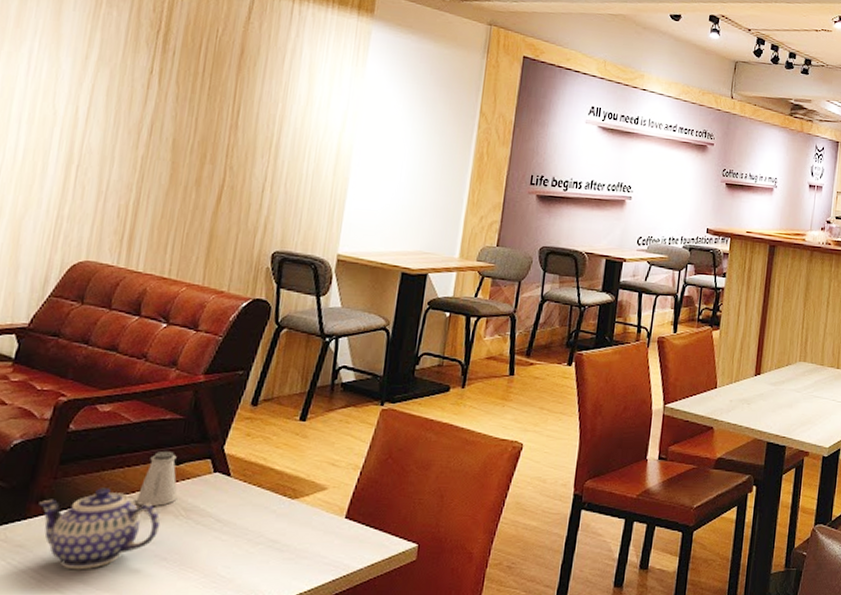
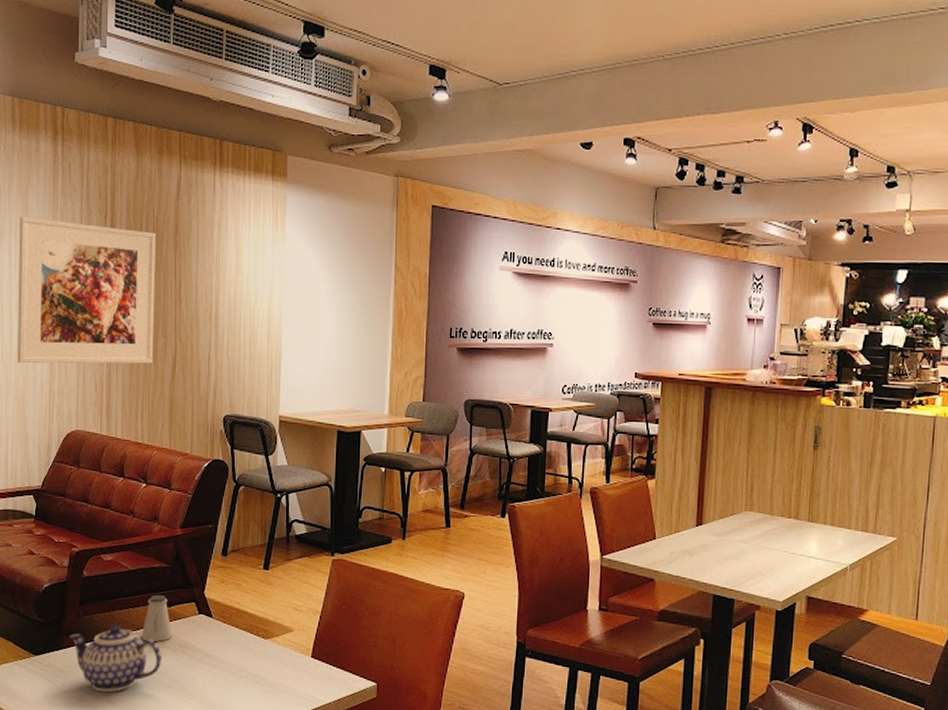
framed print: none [19,20,217,192] -> present [17,216,156,364]

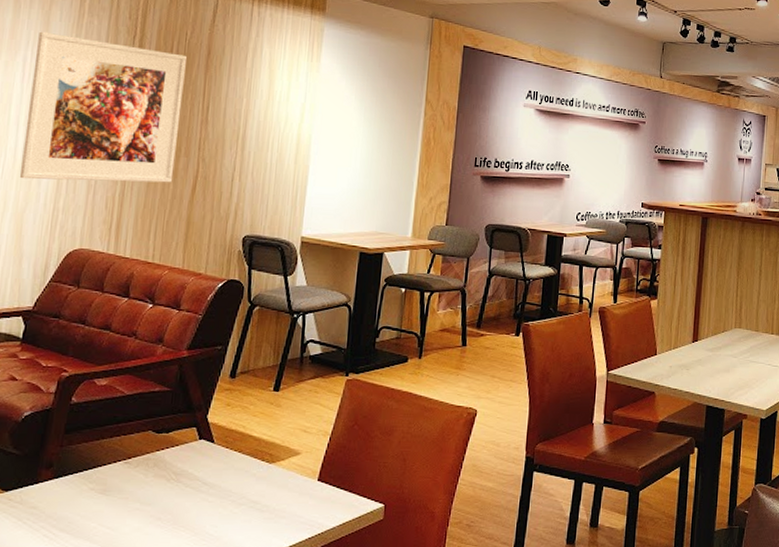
teapot: present [69,625,162,693] -> none [48,454,154,529]
saltshaker: present [141,594,173,642] -> none [132,420,168,470]

